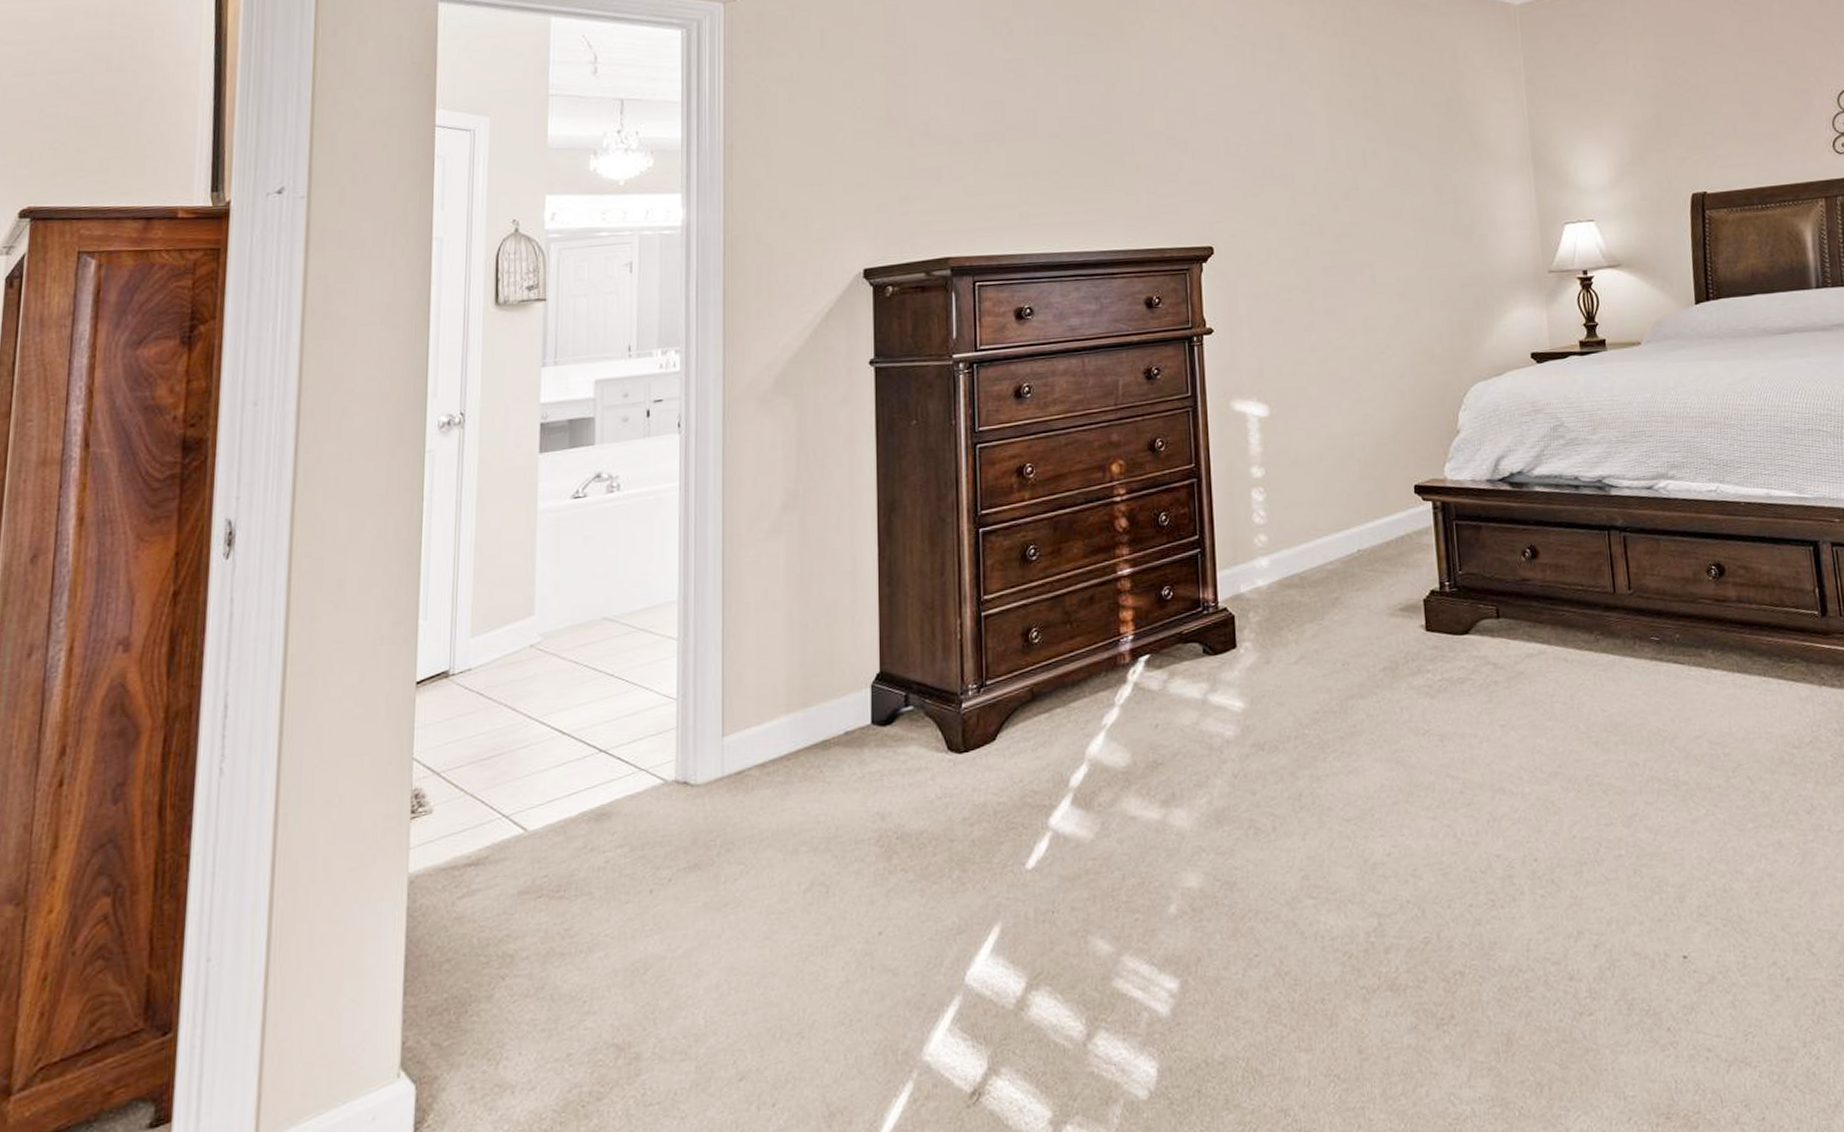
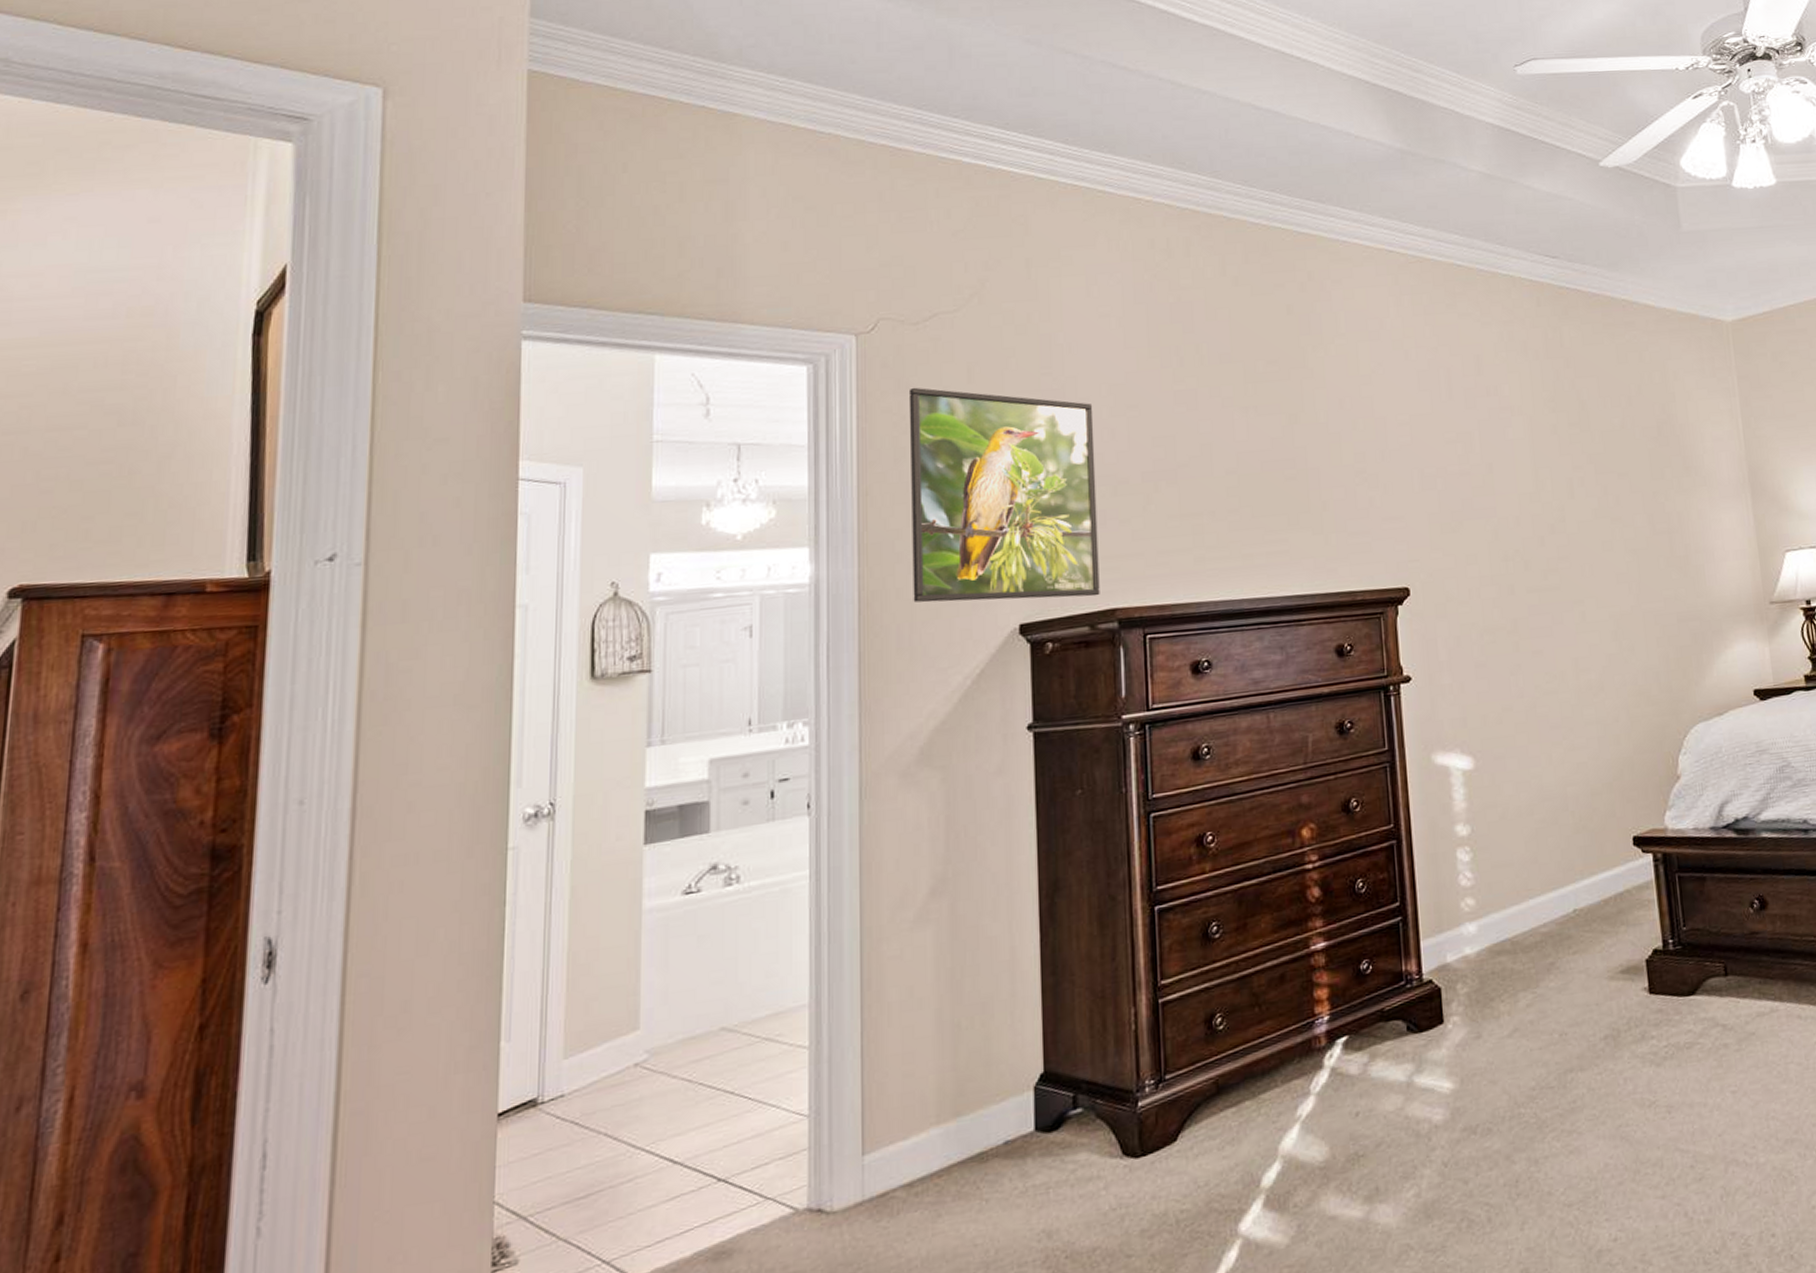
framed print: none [769,51,935,247] -> present [908,387,1100,603]

